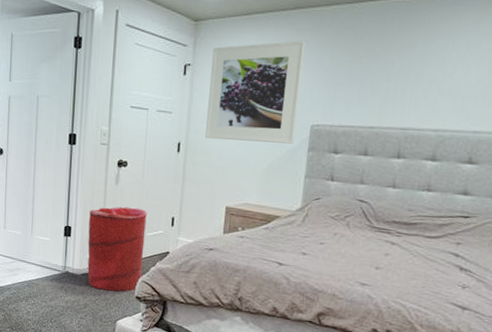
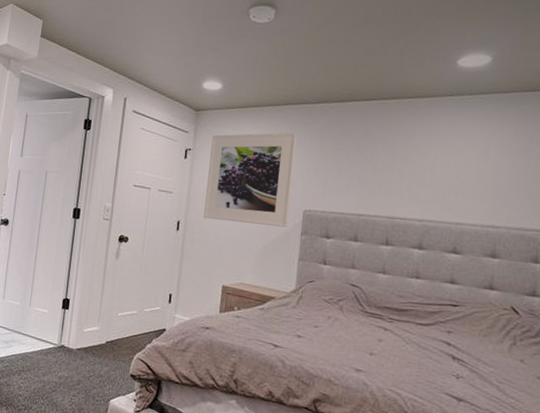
laundry hamper: present [87,206,147,292] -> none [83,281,145,369]

